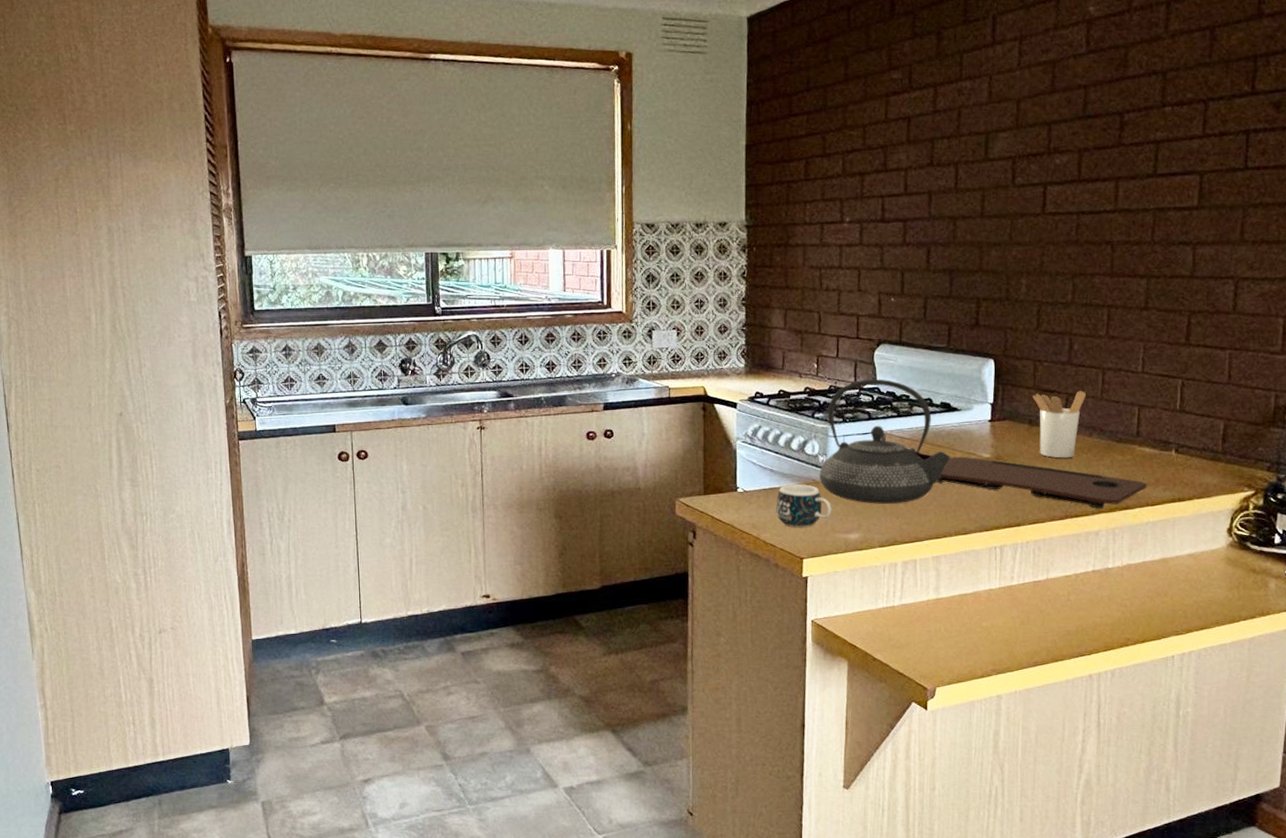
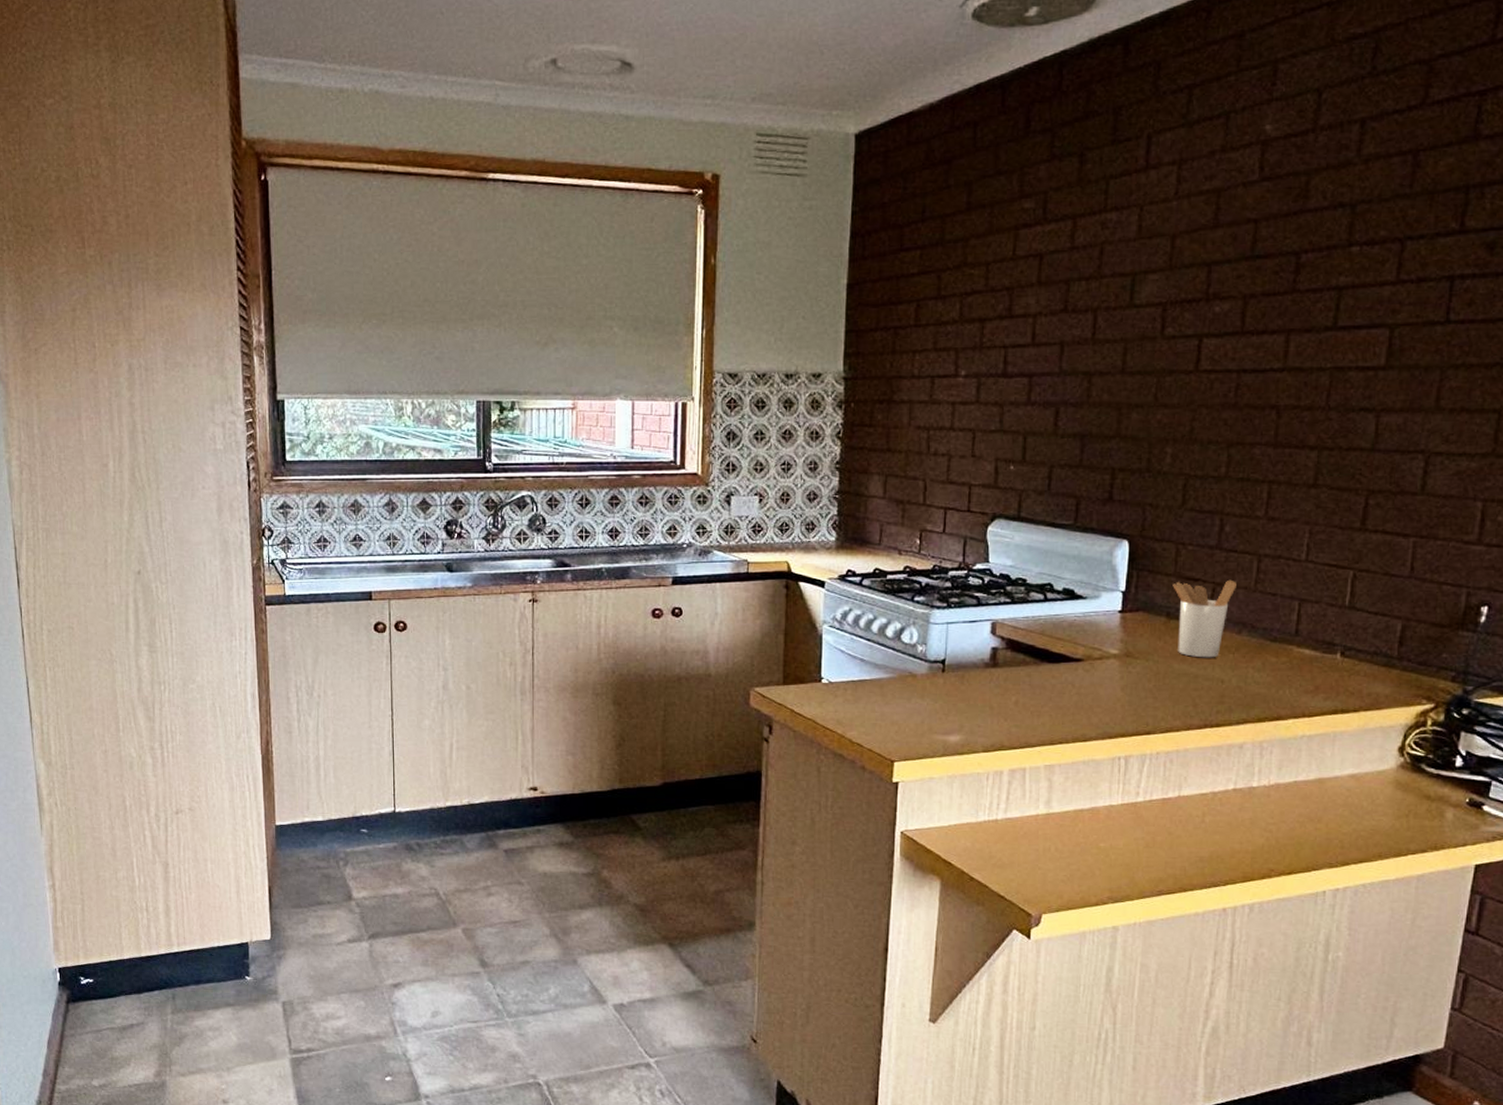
mug: present [776,483,831,527] -> none [865,676,929,726]
teapot: present [819,379,951,504] -> none [917,559,1072,703]
cutting board: present [936,456,1147,508] -> none [1053,651,1305,717]

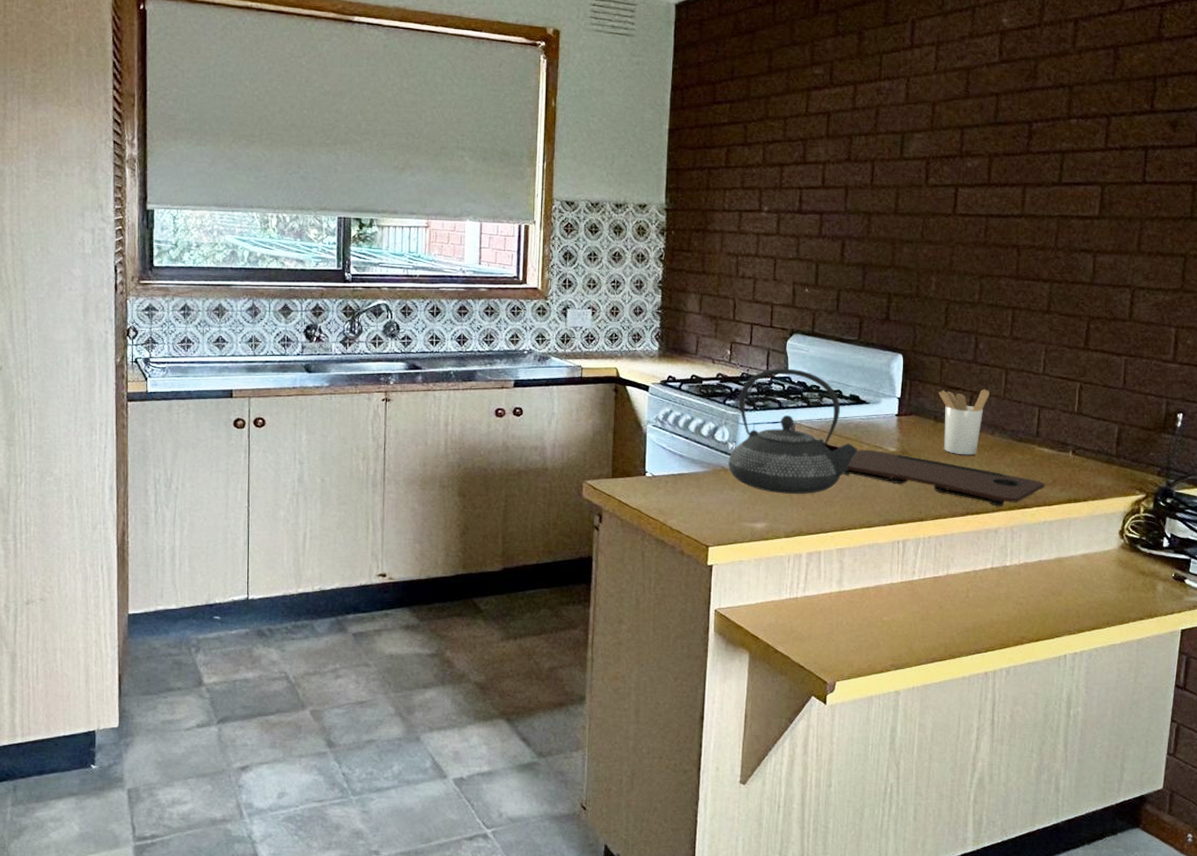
teapot: none [917,559,1072,703] -> present [728,368,858,494]
cutting board: none [1053,651,1305,717] -> present [843,449,1045,506]

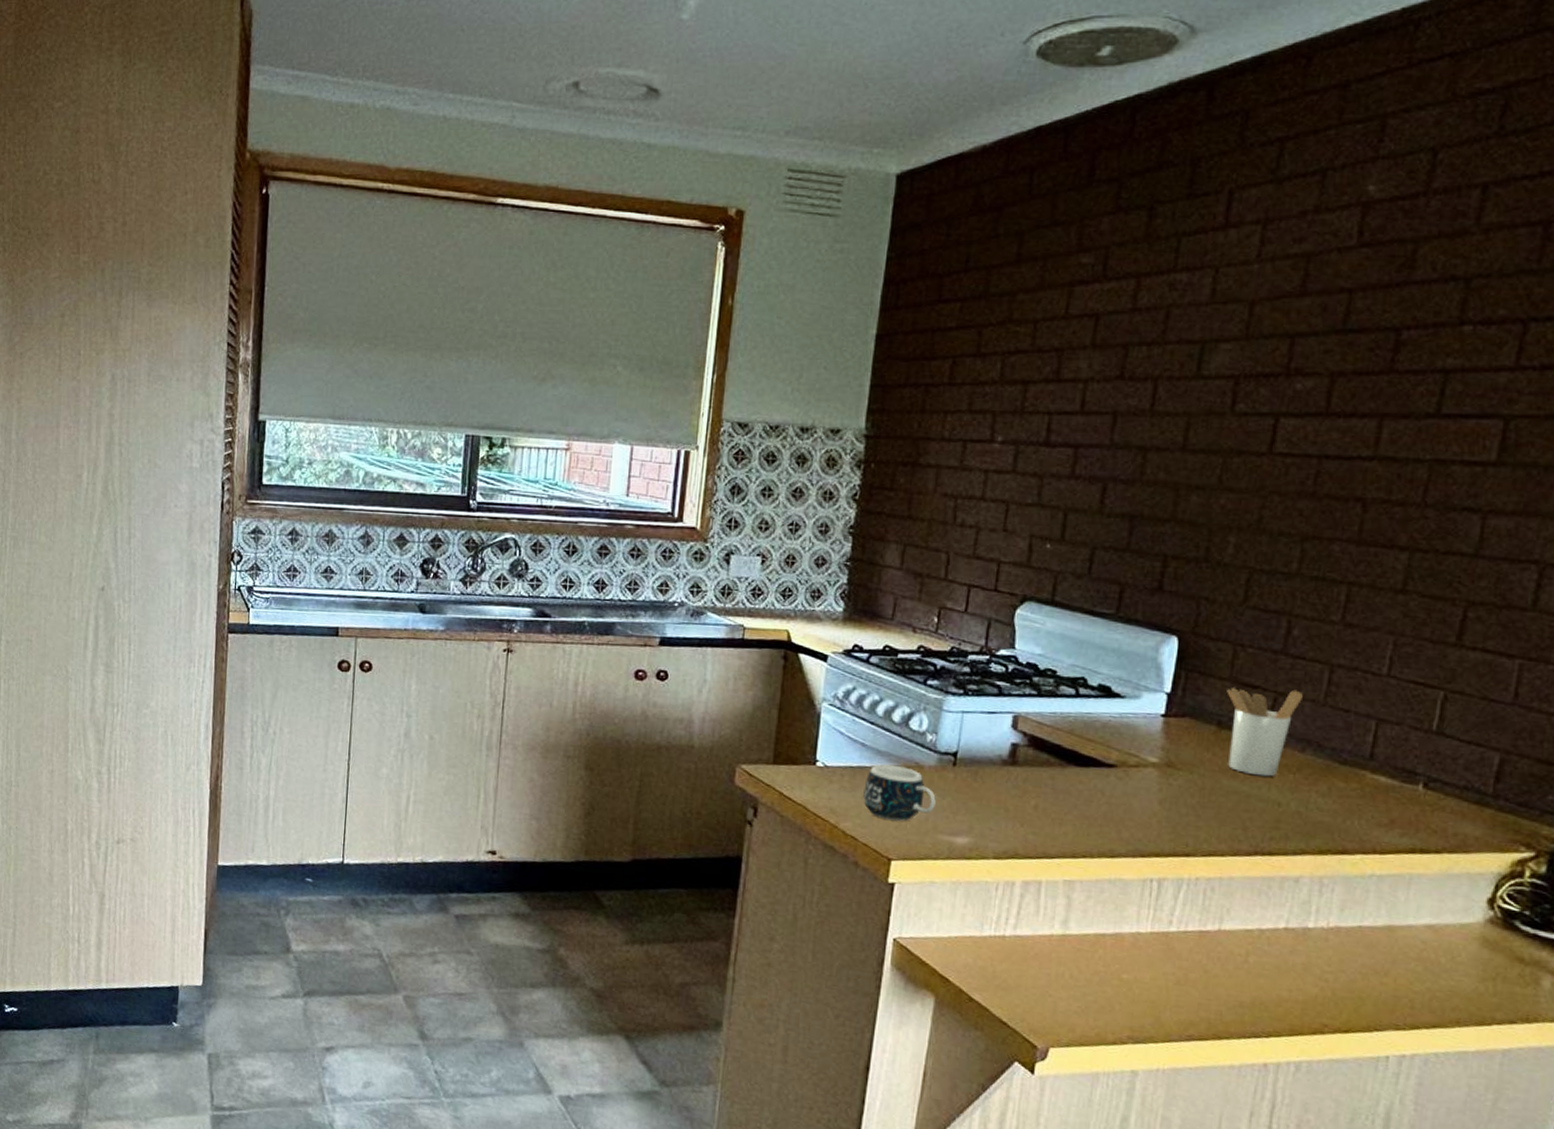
mug: none [684,470,739,514] -> present [863,764,936,821]
teapot: present [728,368,858,494] -> none [924,643,1104,807]
cutting board: present [843,449,1045,506] -> none [1080,756,1377,848]

